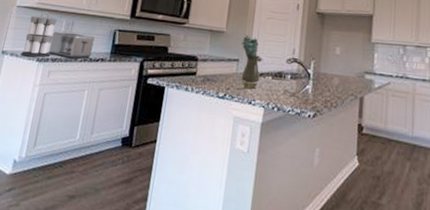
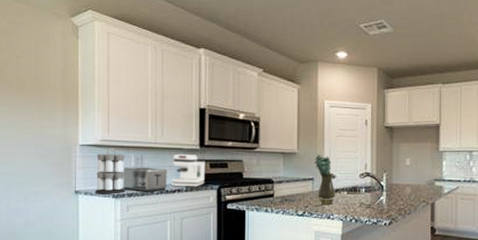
coffee maker: none [96,23,134,58] -> present [172,154,206,187]

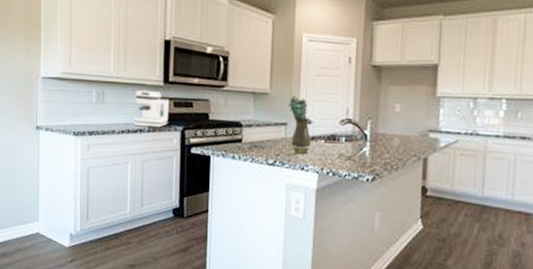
spice rack: present [95,149,125,194] -> none [56,82,86,132]
toaster: present [123,167,167,193] -> none [84,103,129,132]

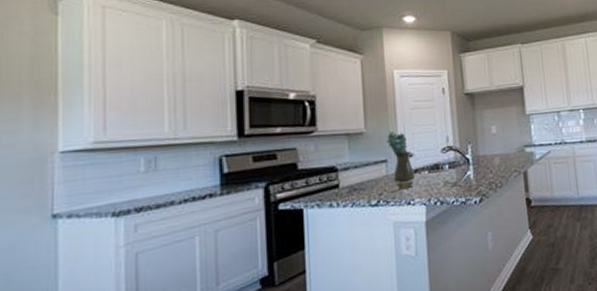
coffee maker: present [133,91,170,128] -> none [200,148,247,191]

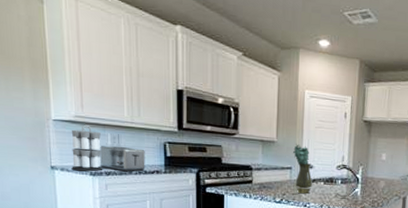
spice rack: none [84,152,130,215] -> present [71,125,102,172]
toaster: none [128,169,193,205] -> present [100,145,145,172]

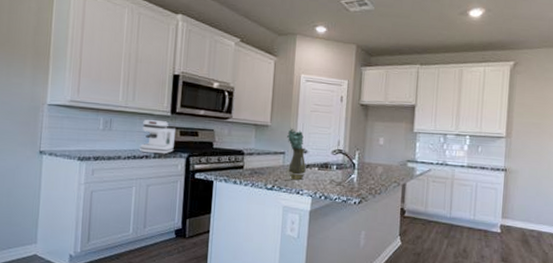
spice rack: present [71,125,102,172] -> none [60,110,93,157]
toaster: present [100,145,145,172] -> none [90,130,136,157]
coffee maker: none [150,135,185,170] -> present [140,120,177,155]

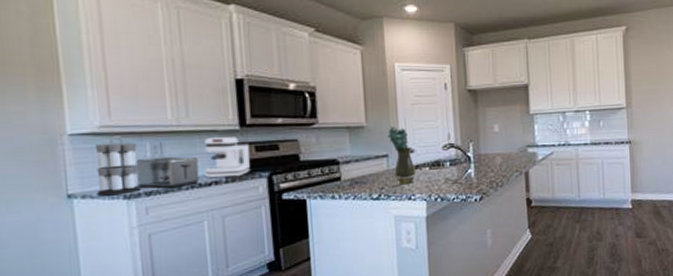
spice rack: none [60,110,93,157] -> present [96,136,140,196]
toaster: none [90,130,136,157] -> present [136,156,200,189]

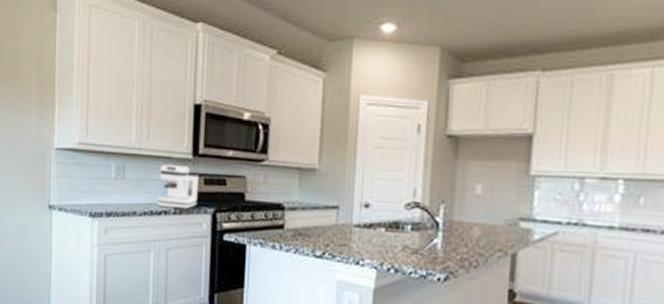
spice rack: present [96,136,140,196] -> none [70,154,104,213]
toaster: present [136,156,200,189] -> none [102,178,153,213]
vase: present [388,125,416,185] -> none [341,171,369,246]

